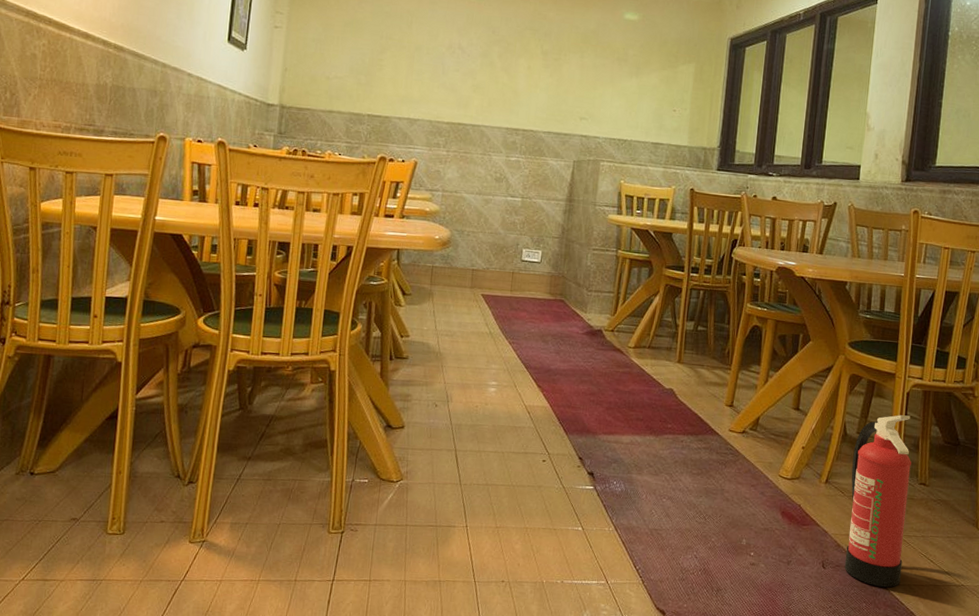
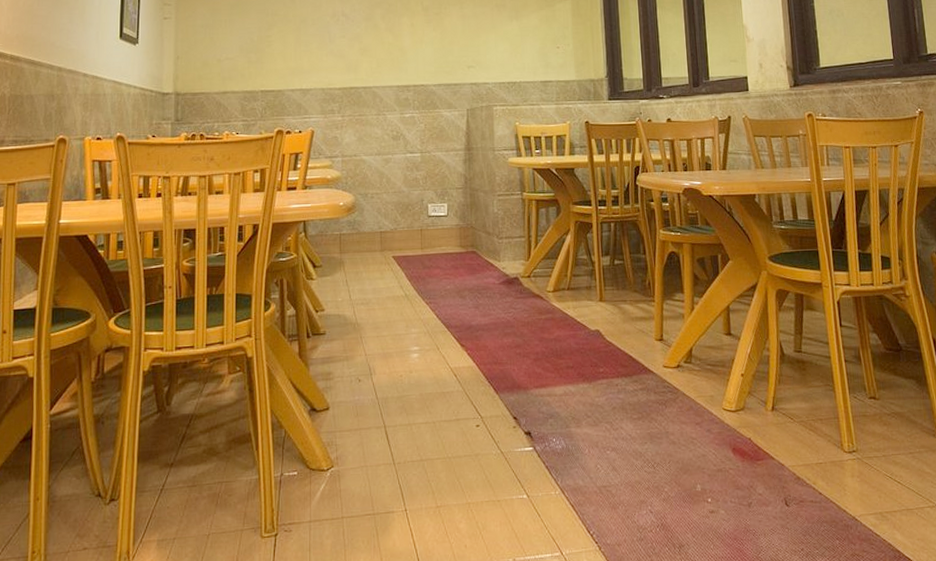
fire extinguisher: present [844,415,912,588] -> none [794,326,871,520]

